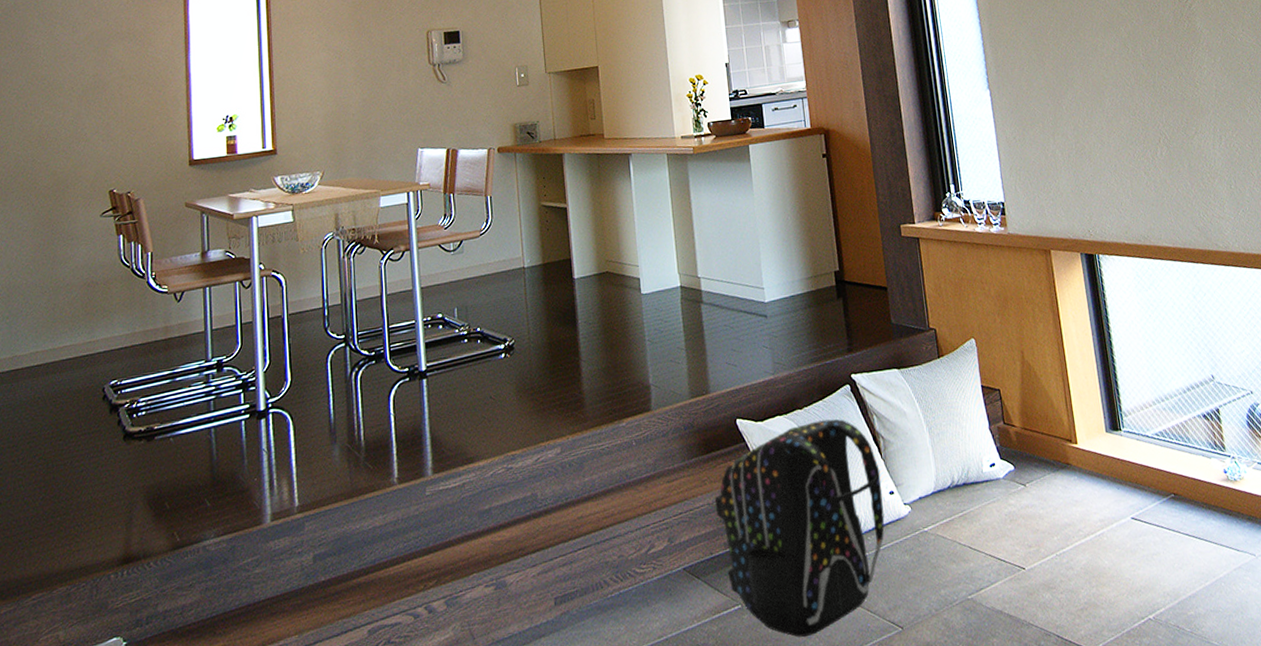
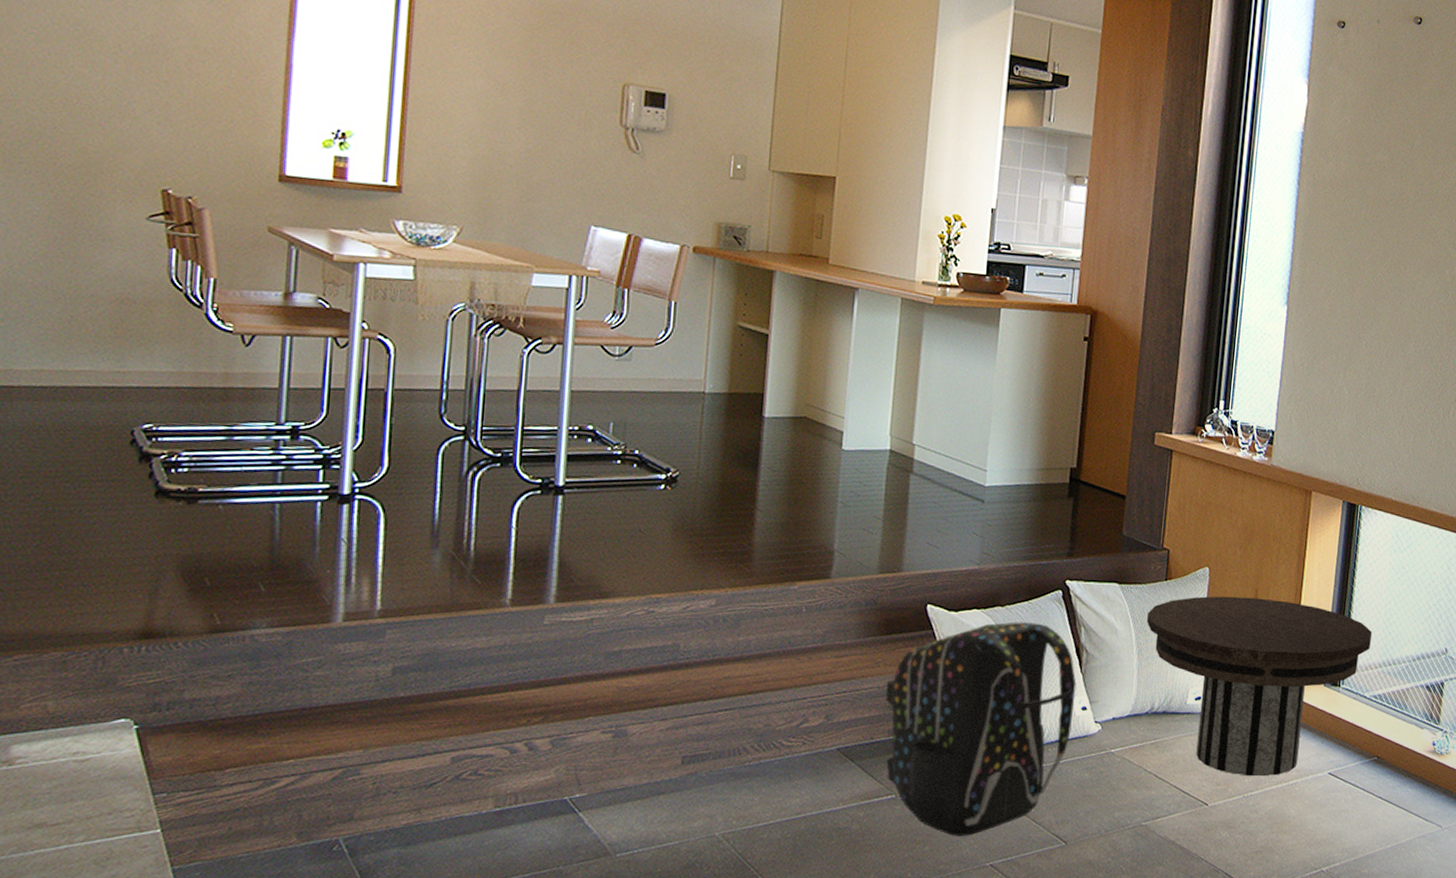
side table: none [929,357,1140,534] -> present [1147,596,1373,777]

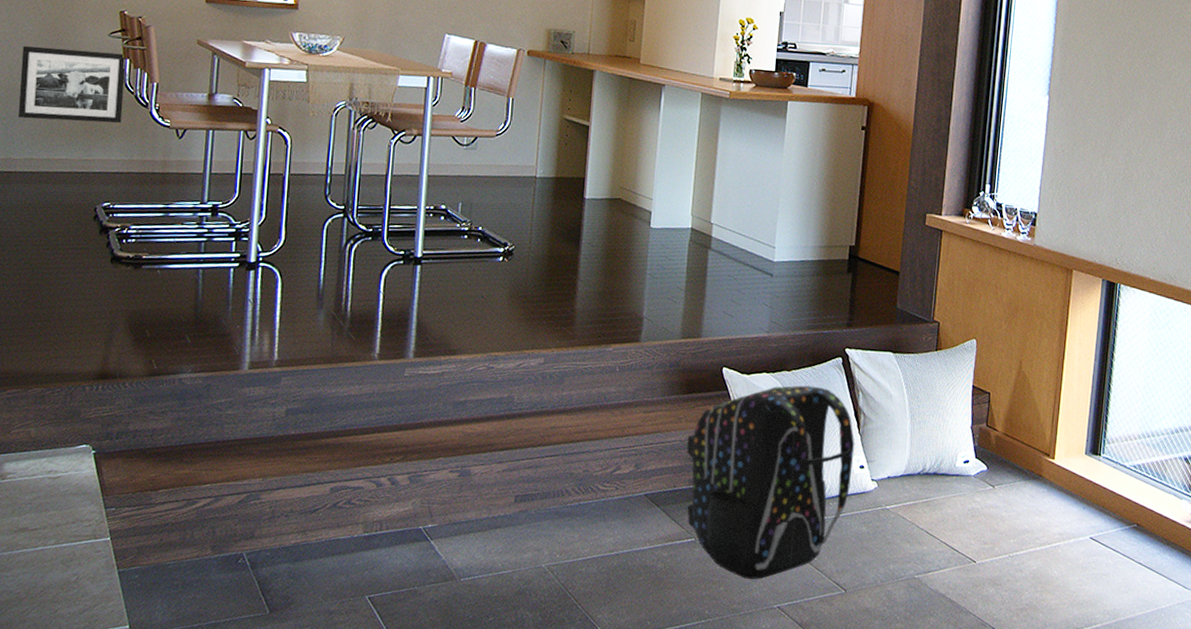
picture frame: none [21,229,172,327] -> present [18,45,126,124]
side table: present [1147,596,1373,777] -> none [919,366,1132,538]

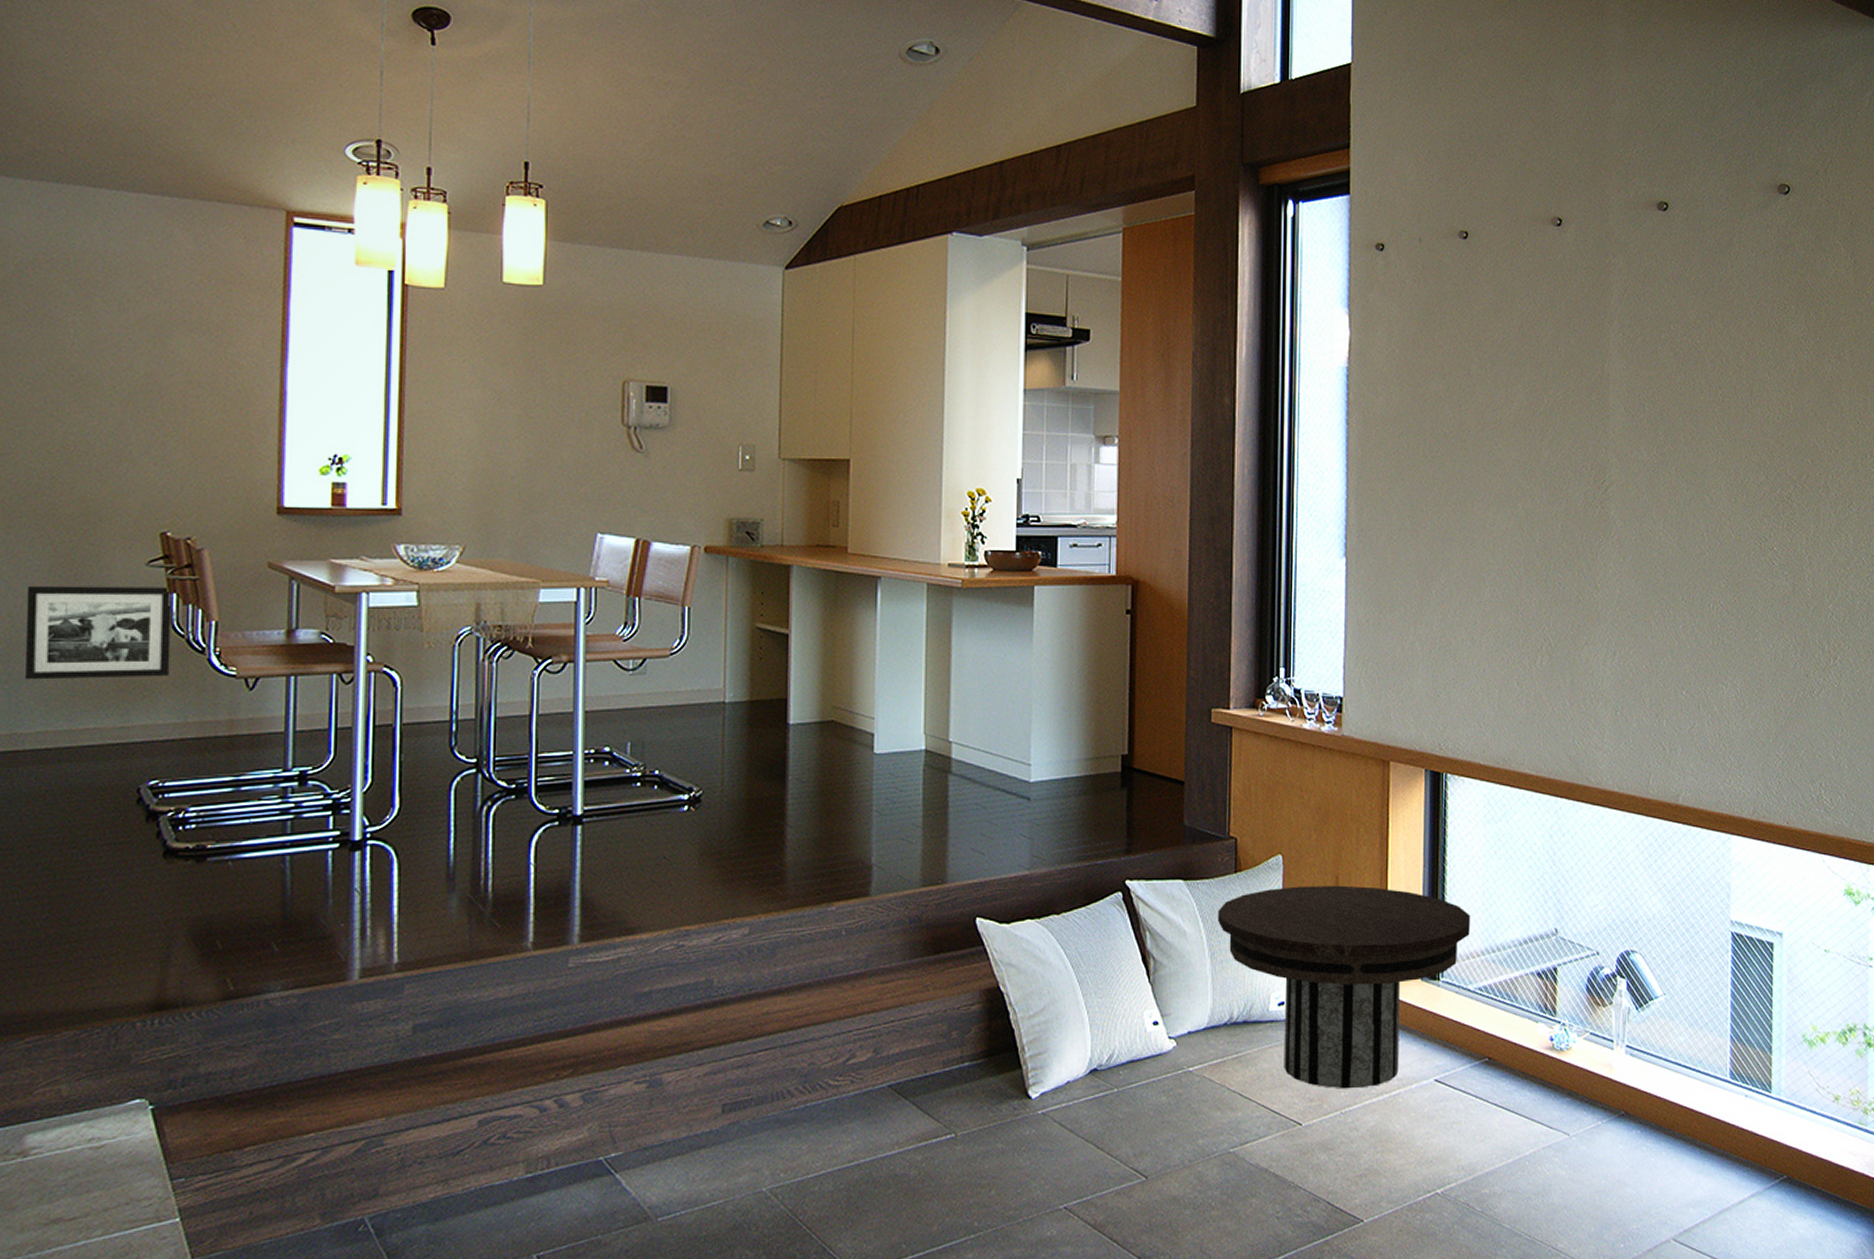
backpack: present [687,385,855,580] -> none [937,930,1145,1178]
side table: none [919,366,1132,538] -> present [1218,885,1471,1089]

